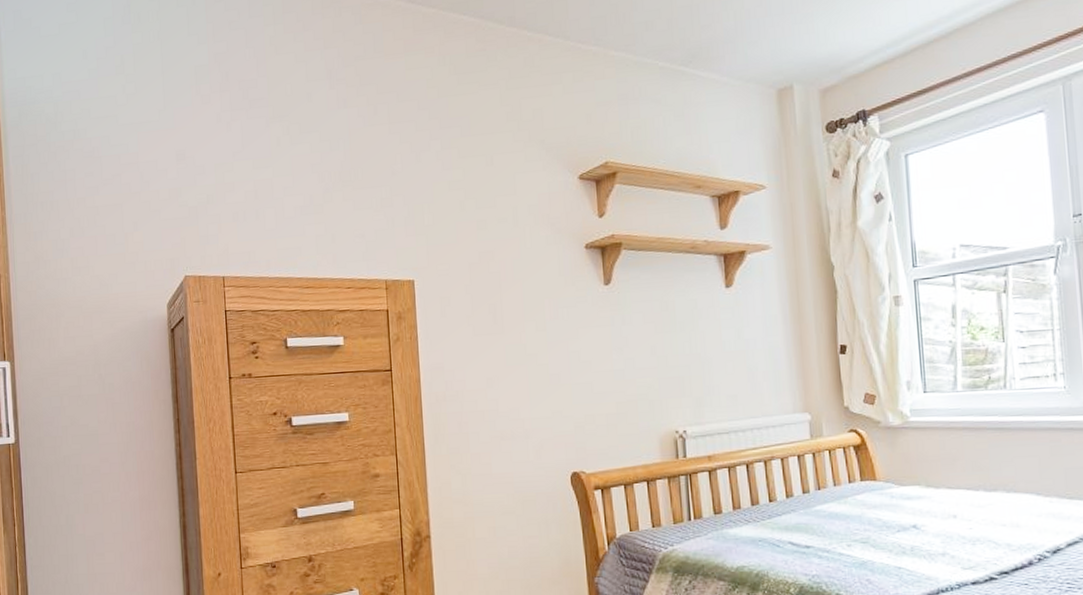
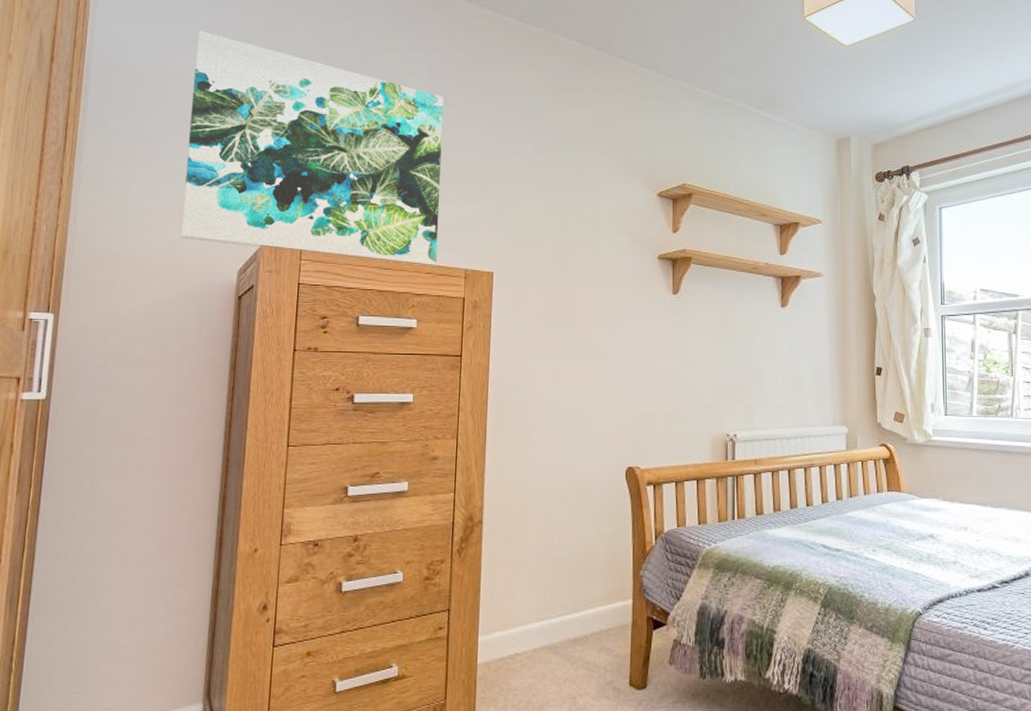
wall art: none [97,62,356,281] -> present [180,31,444,267]

